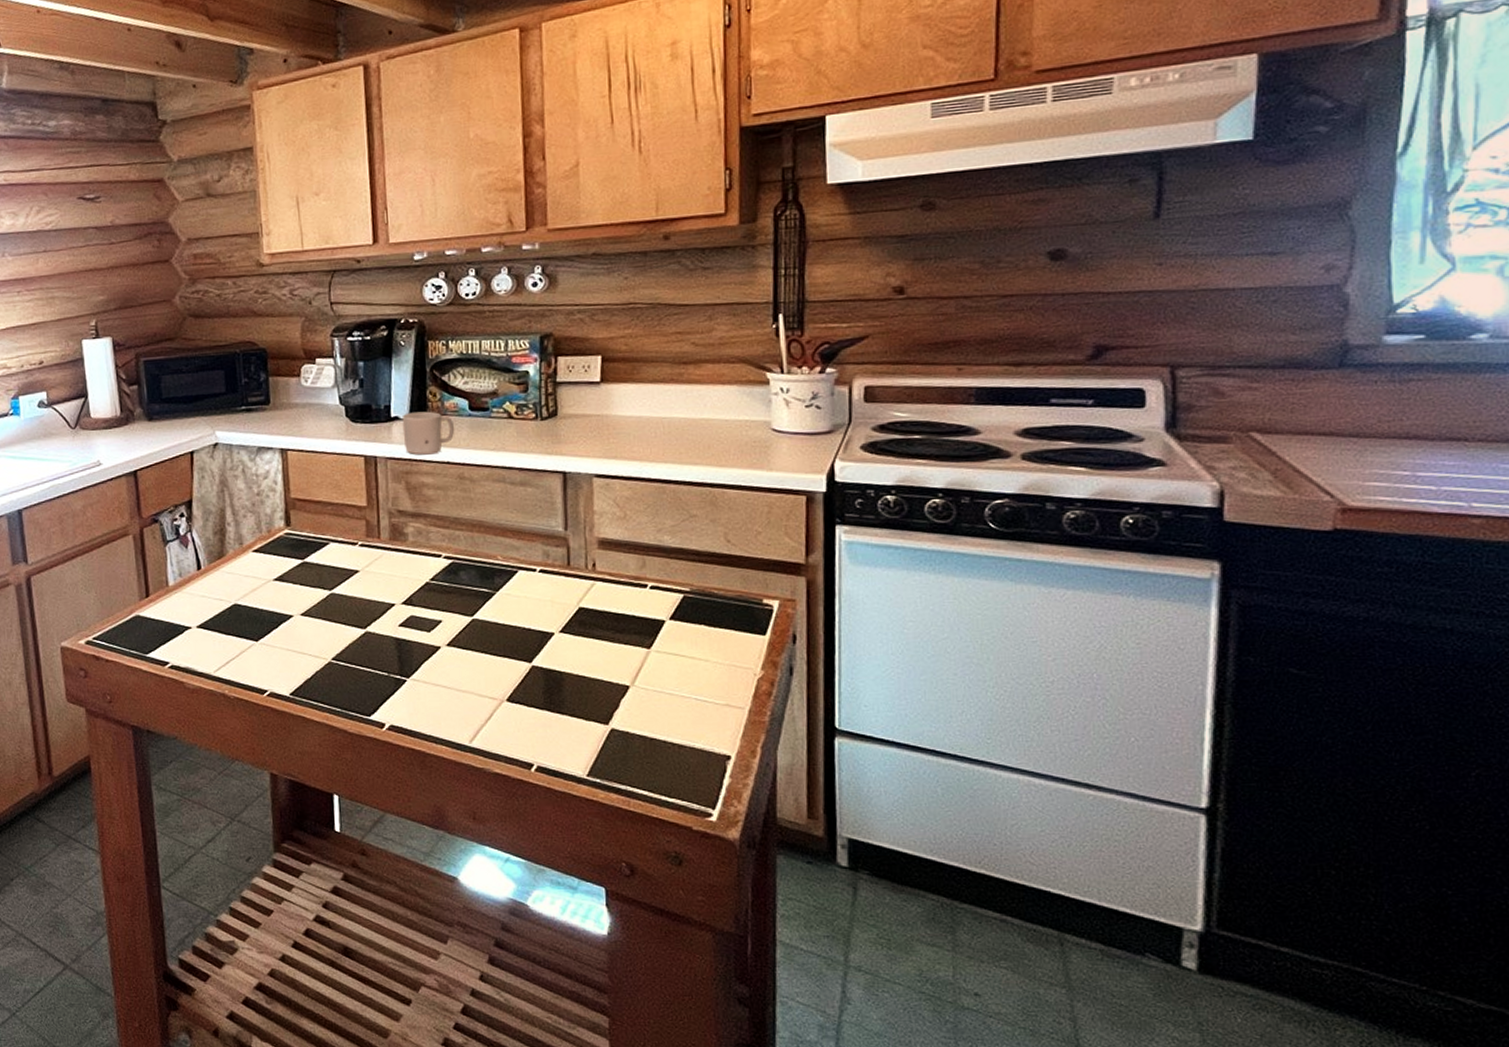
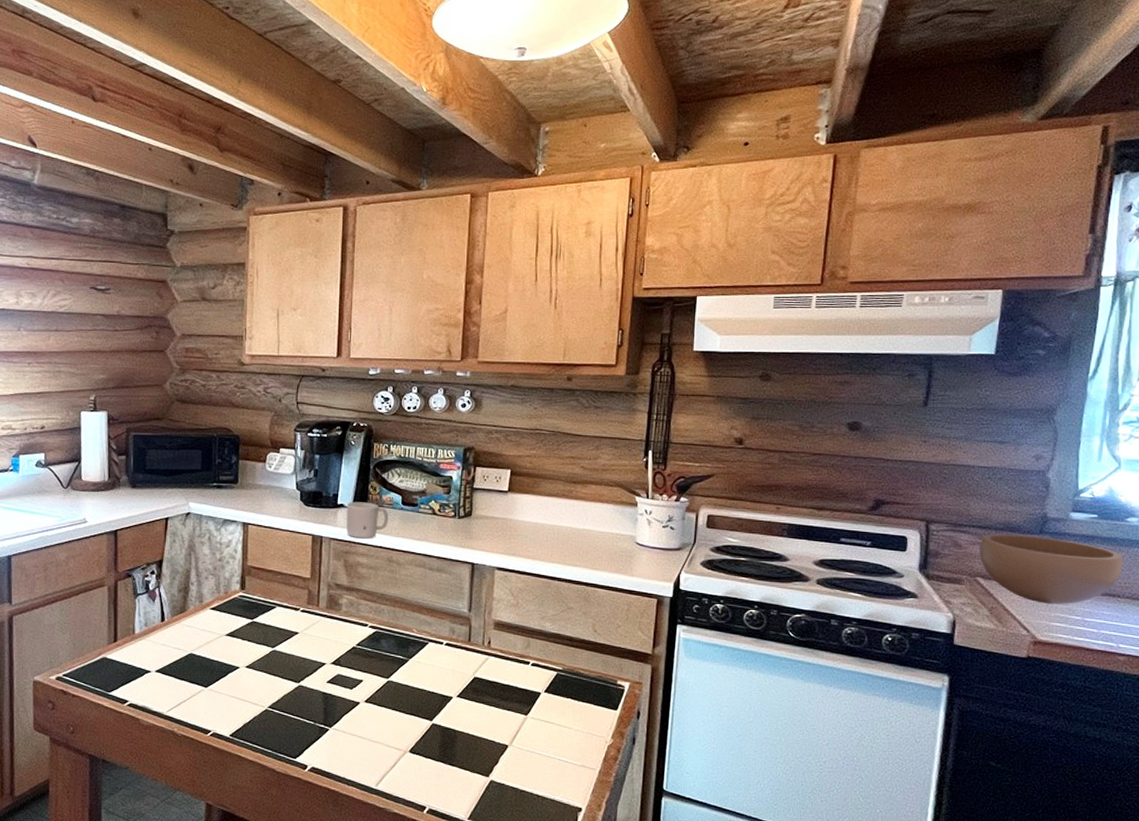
bowl: none [1251,371,1469,458] -> present [979,533,1123,604]

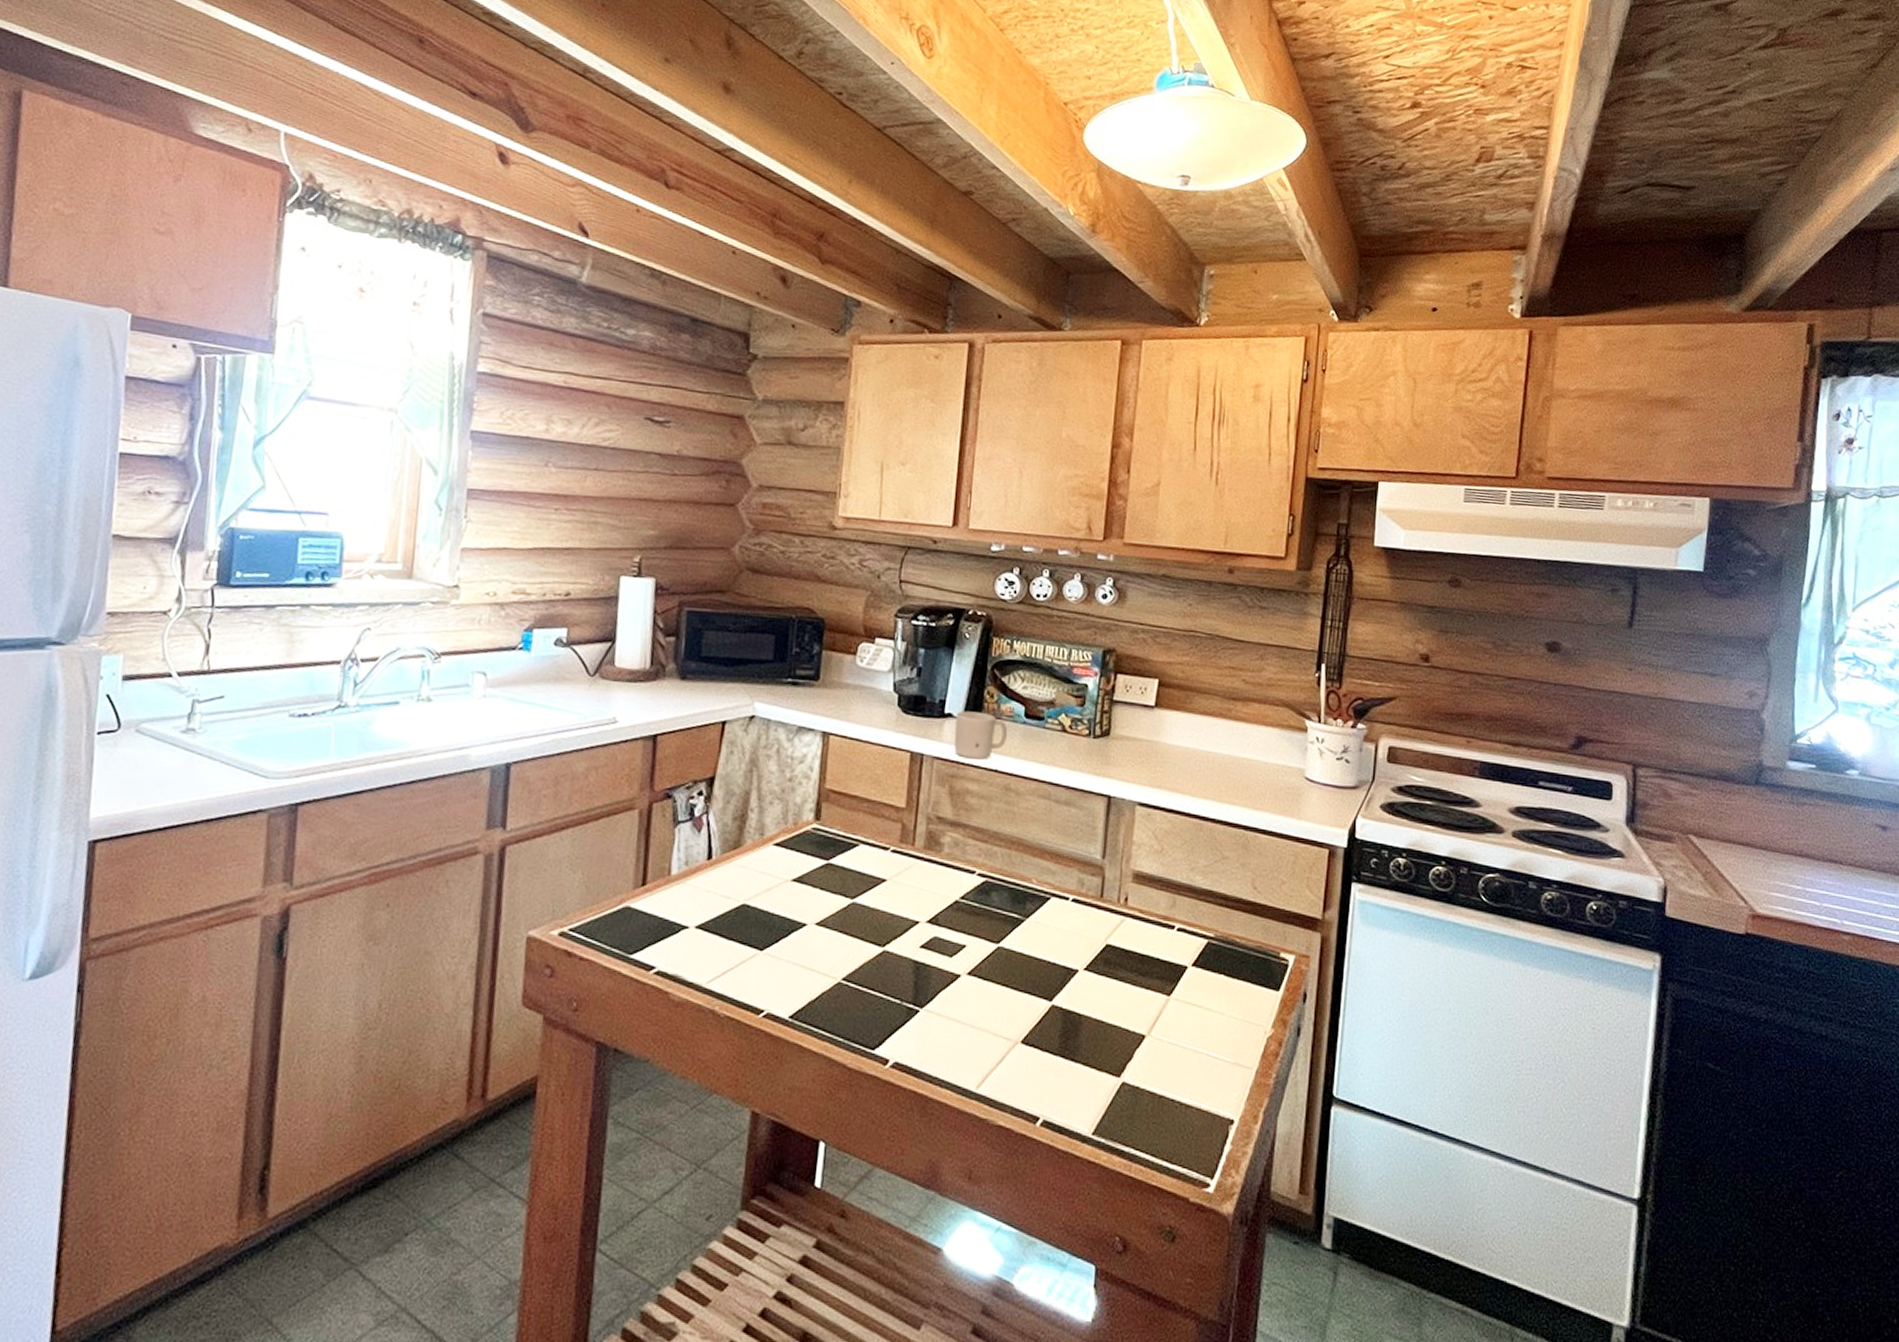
bowl: present [979,533,1123,604] -> none [1691,782,1844,871]

